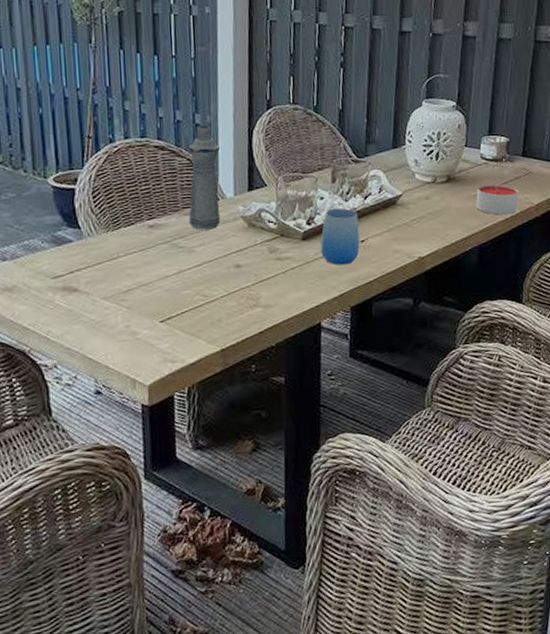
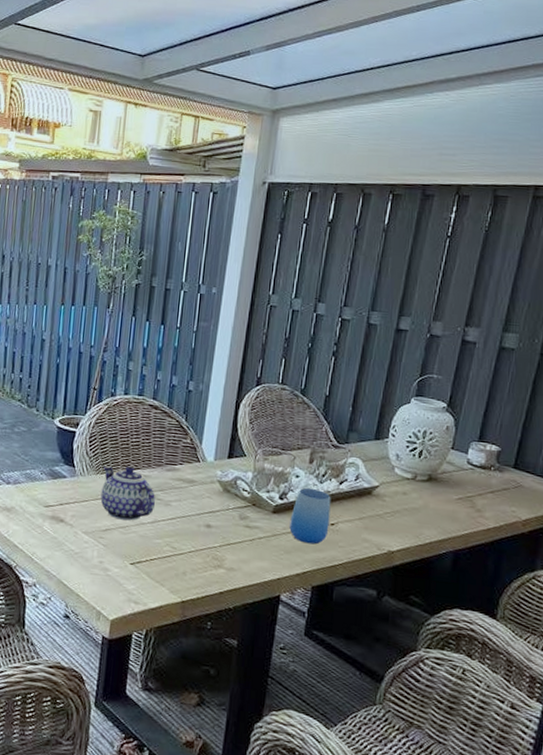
teapot: none [114,216,177,277] -> present [100,466,155,521]
bottle: present [188,125,221,230] -> none [170,392,209,488]
candle: present [476,183,519,215] -> none [456,489,505,525]

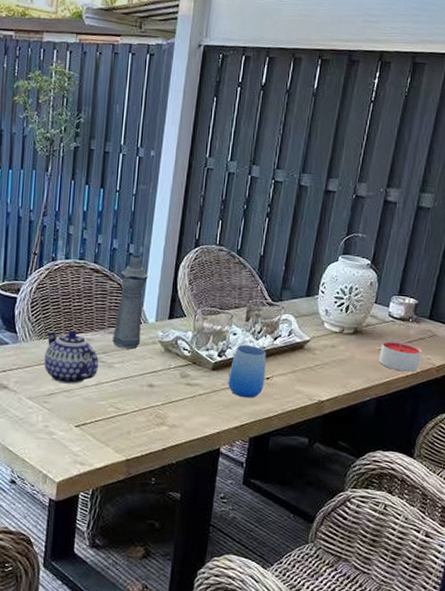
bottle: none [170,392,209,488] -> present [112,255,149,350]
candle: none [456,489,505,525] -> present [379,340,422,372]

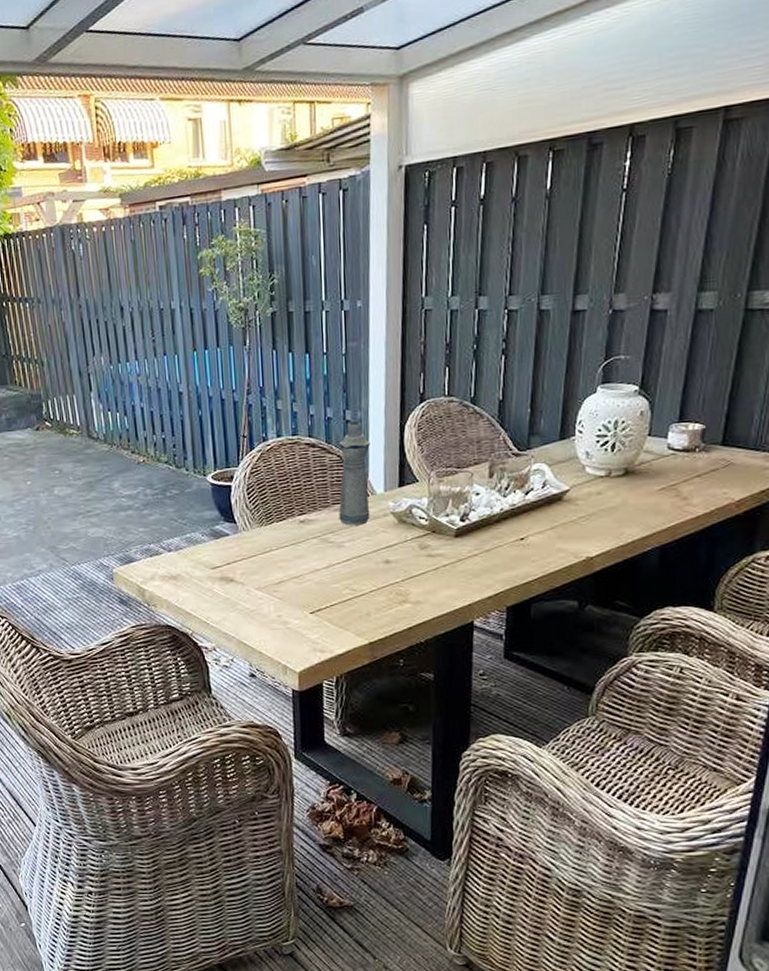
teapot: present [44,330,99,384] -> none [267,512,327,570]
cup: present [228,344,267,398] -> none [475,504,519,564]
candle: present [379,340,422,372] -> none [659,476,715,512]

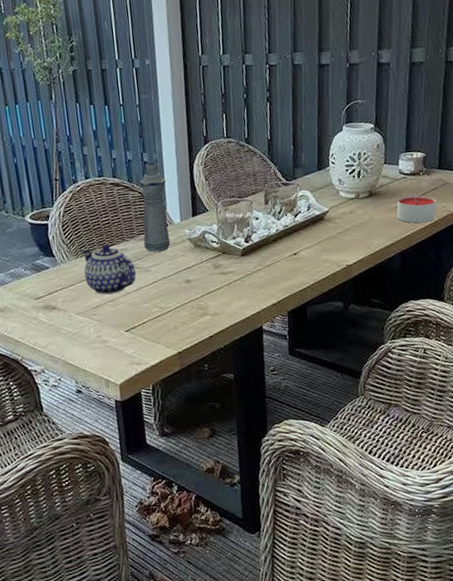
teapot: none [267,512,327,570] -> present [81,243,136,295]
candle: none [659,476,715,512] -> present [396,195,437,224]

